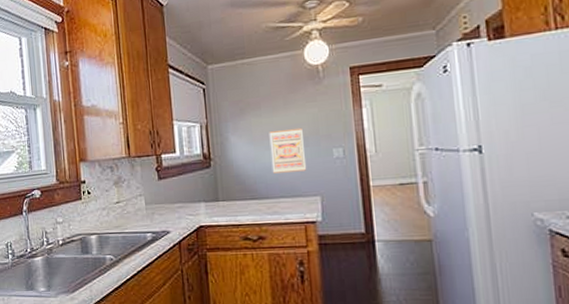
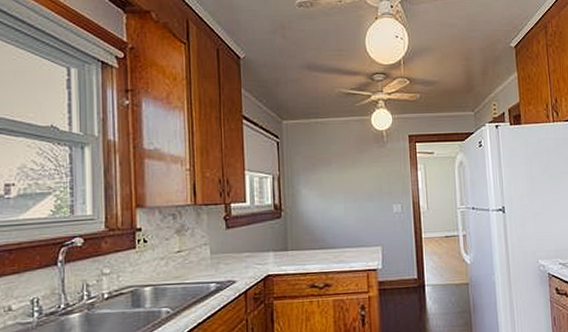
wall art: present [269,127,307,174] -> none [338,184,371,225]

